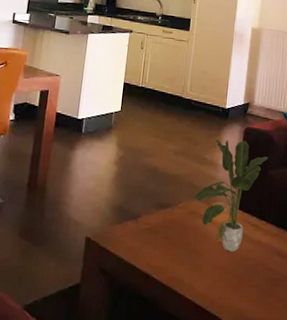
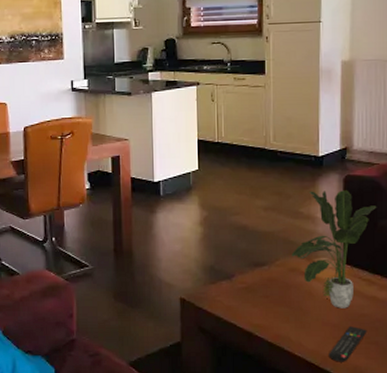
remote control: none [215,270,251,305] -> present [328,326,367,362]

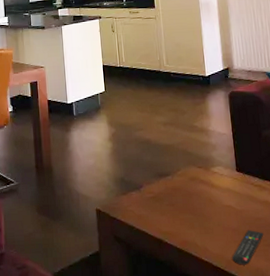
potted plant: present [291,190,377,308] -> none [190,105,260,213]

